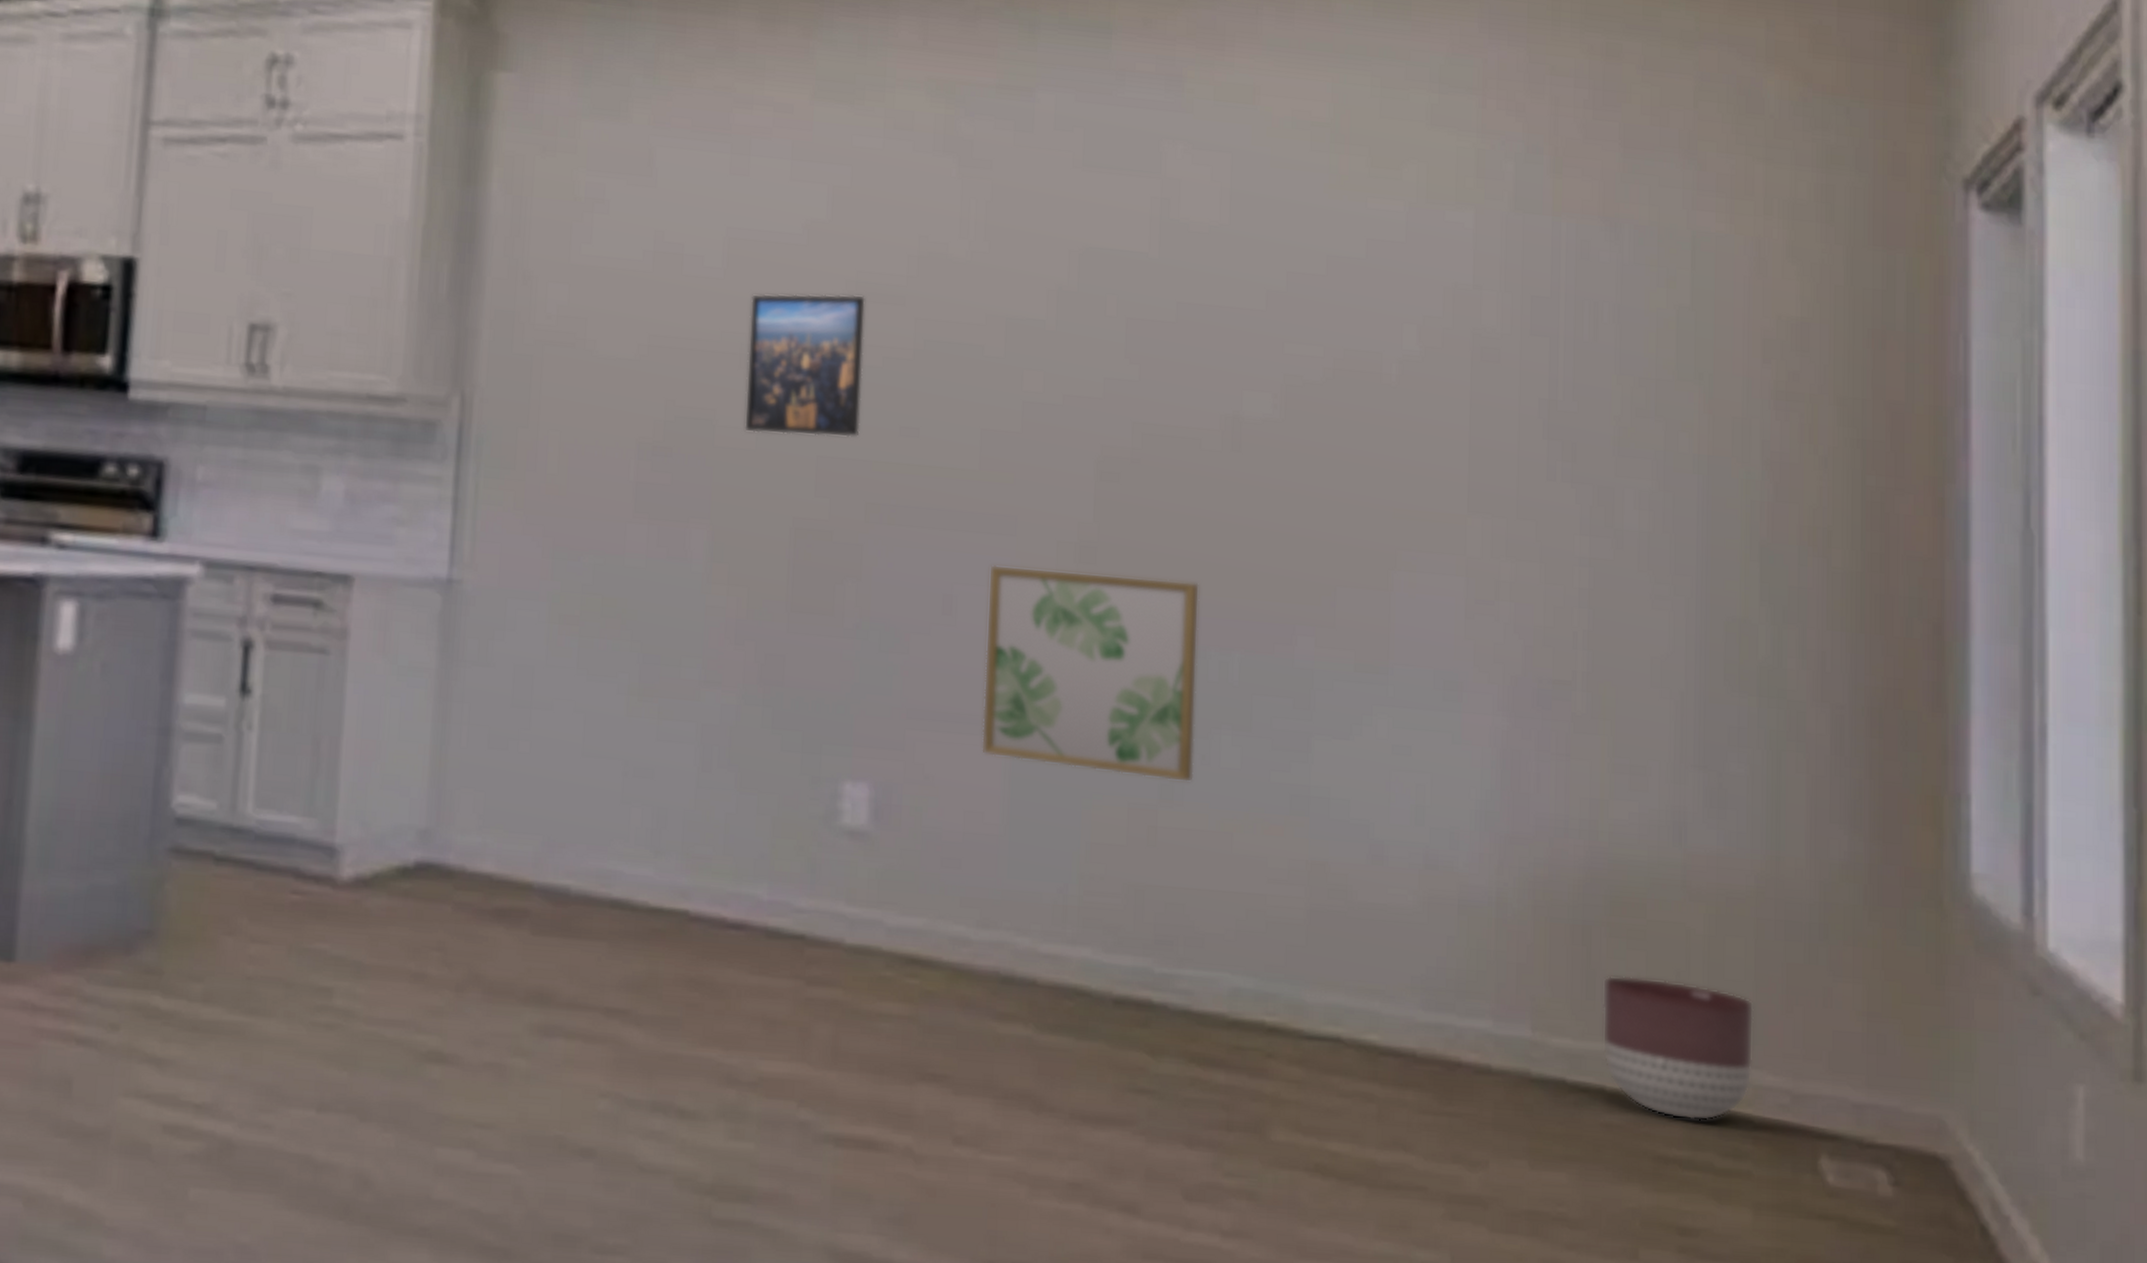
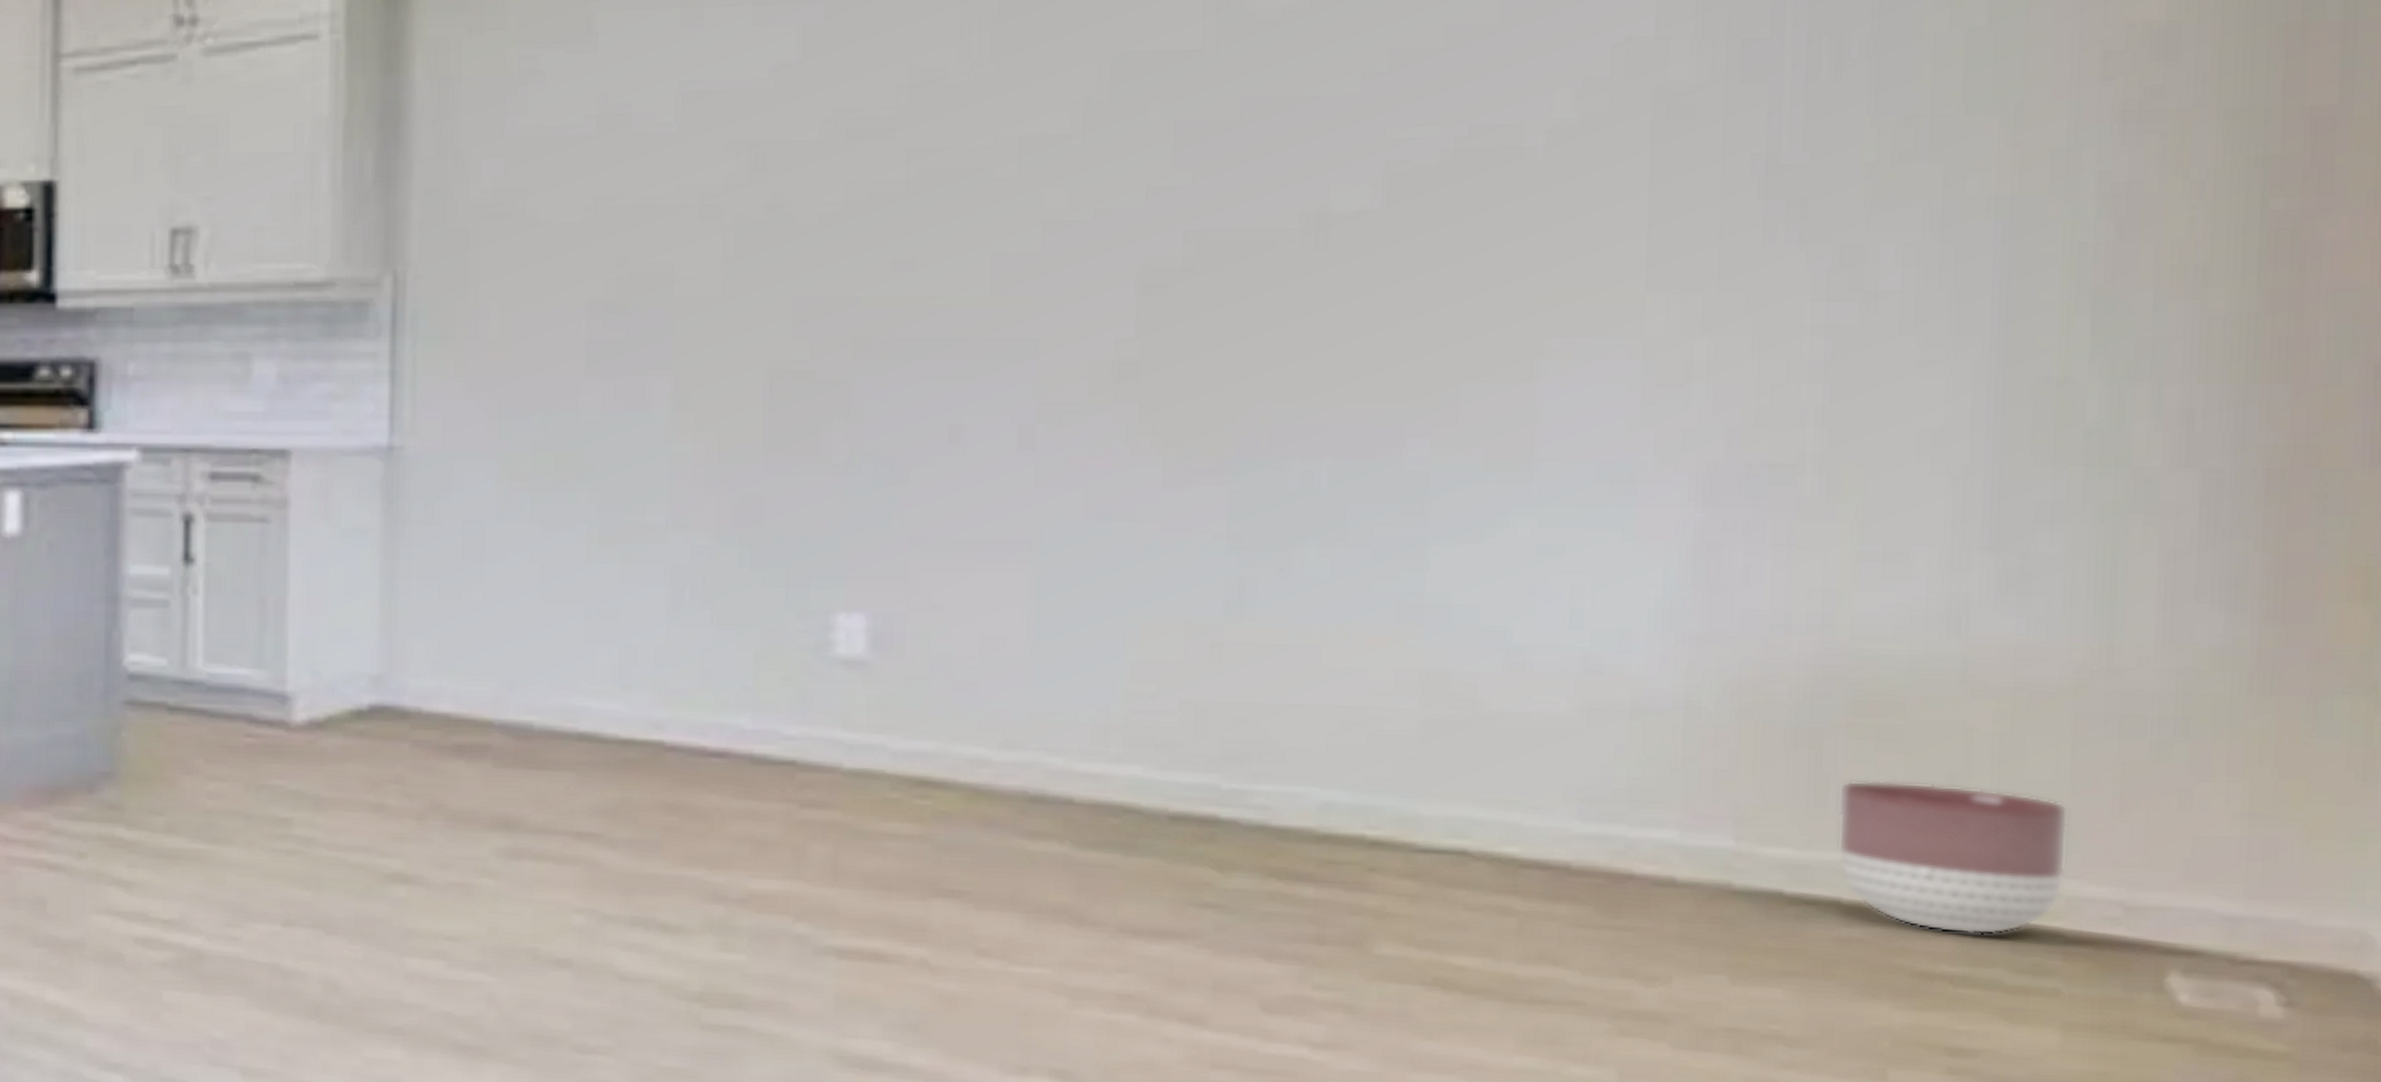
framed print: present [743,293,866,438] -> none [707,133,847,281]
wall art: present [981,564,1200,783] -> none [1000,389,1275,597]

